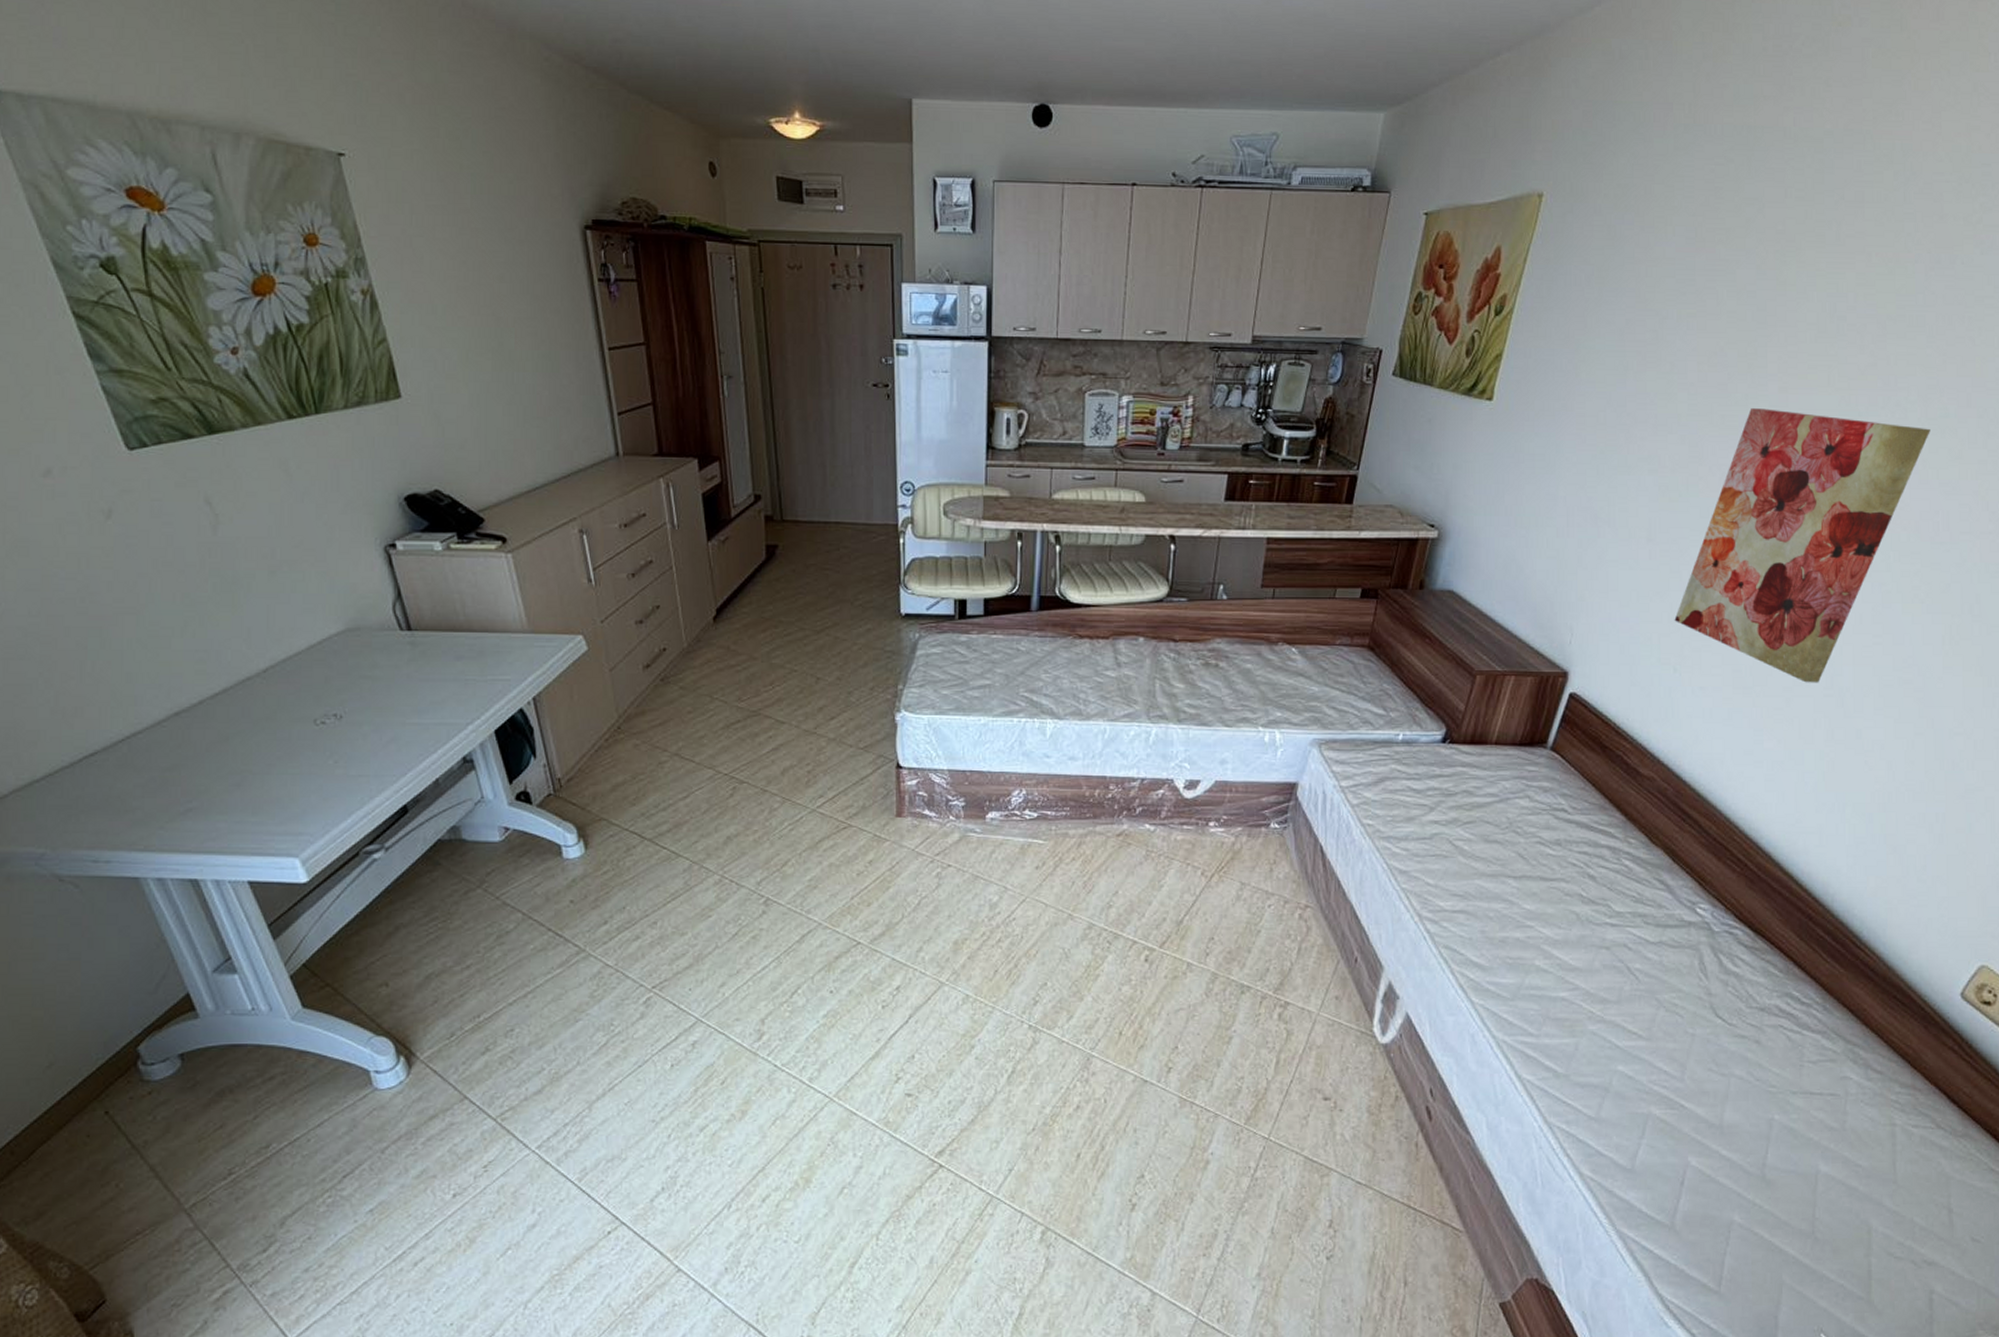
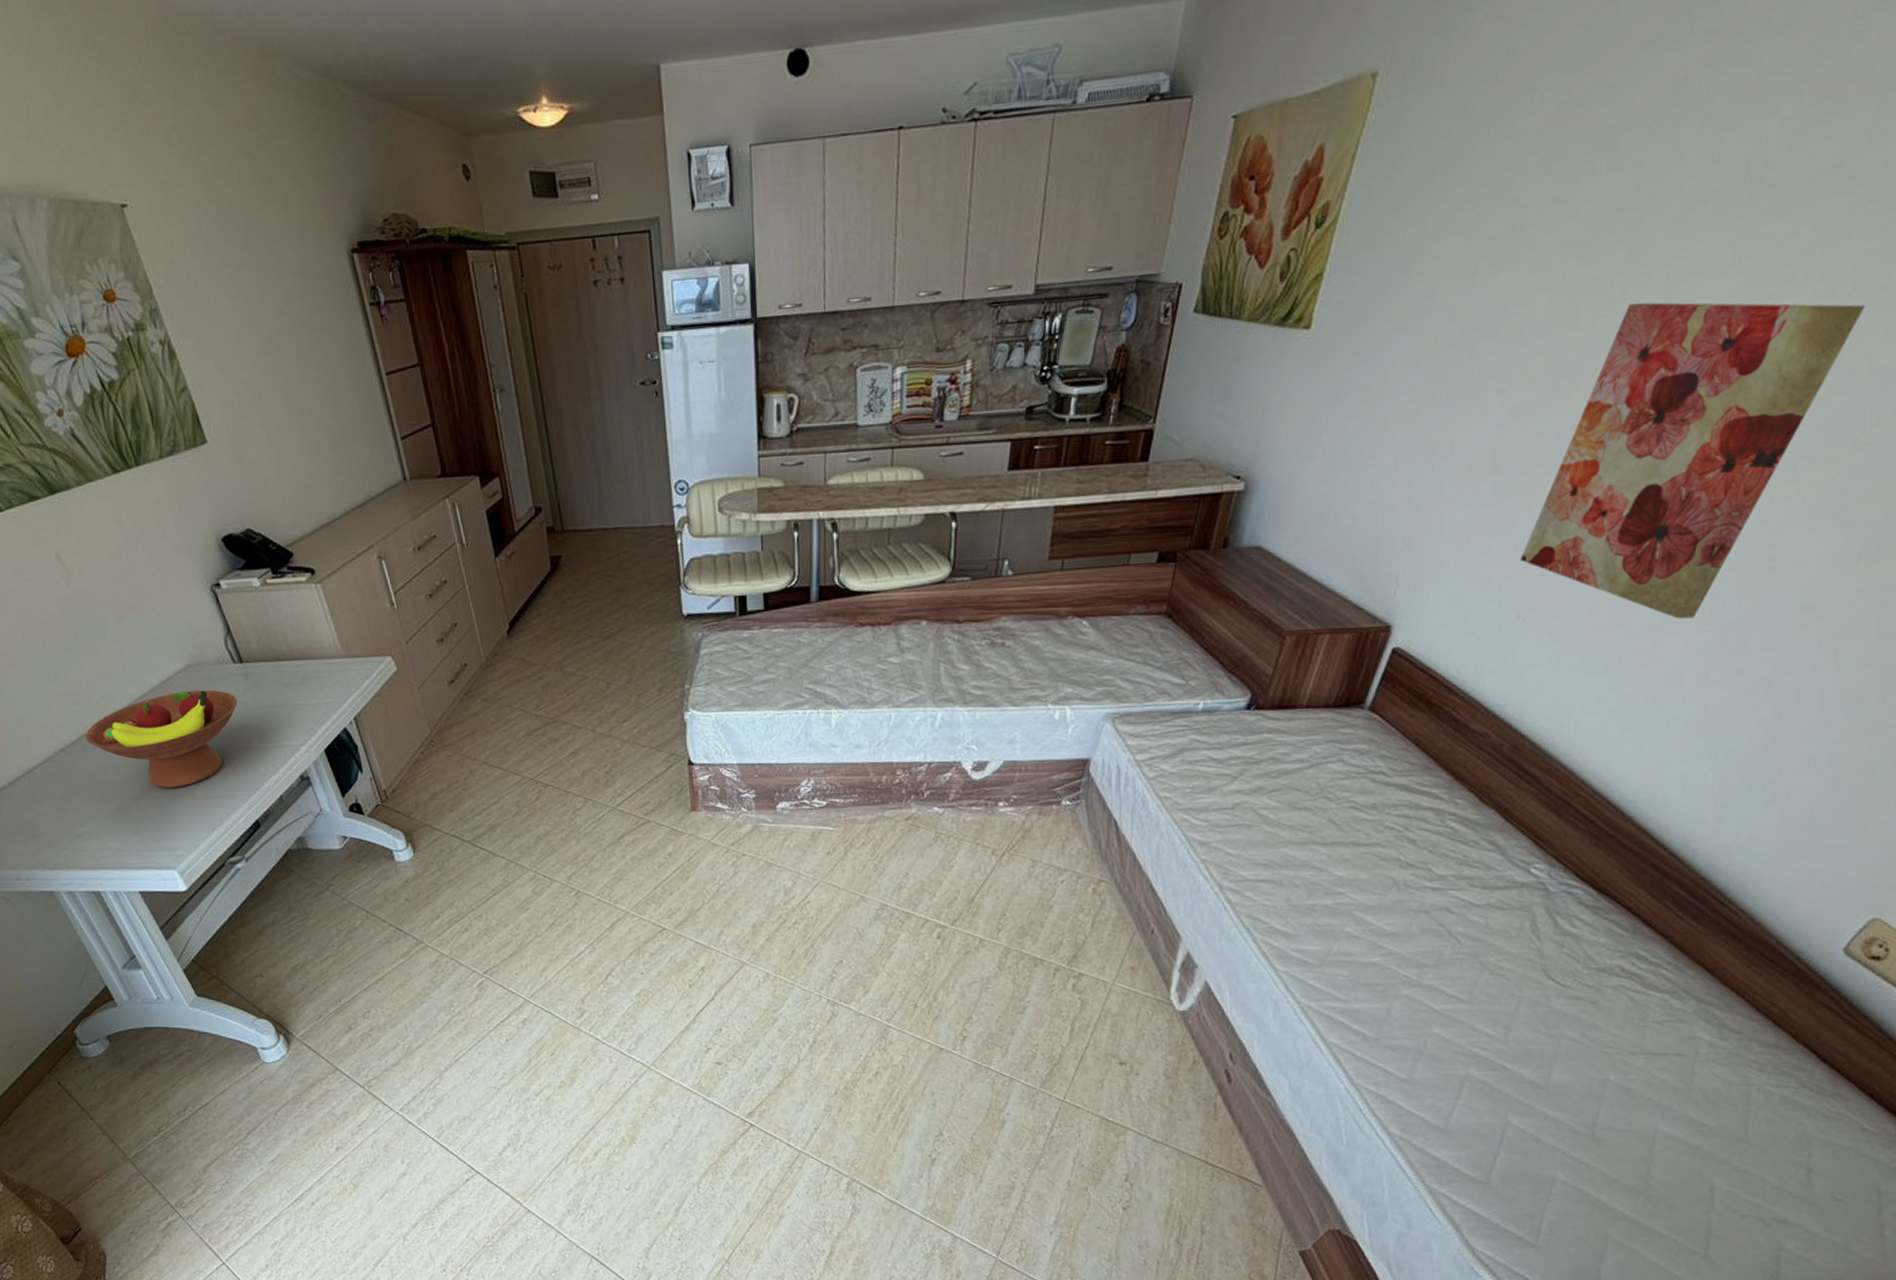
fruit bowl: none [208,657,399,764] -> present [85,690,238,788]

